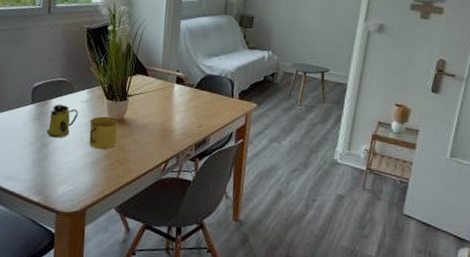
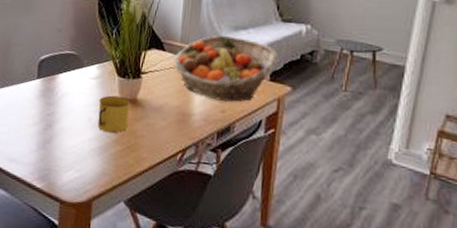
mug: present [46,104,79,138] -> none [52,80,87,118]
fruit basket: none [156,61,246,118] -> present [173,35,278,103]

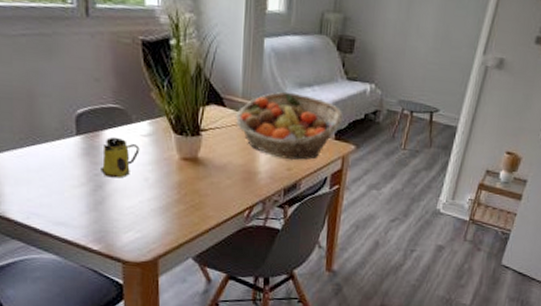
mug: none [52,80,87,118] -> present [101,136,140,178]
mug: present [97,95,131,134] -> none [155,153,191,193]

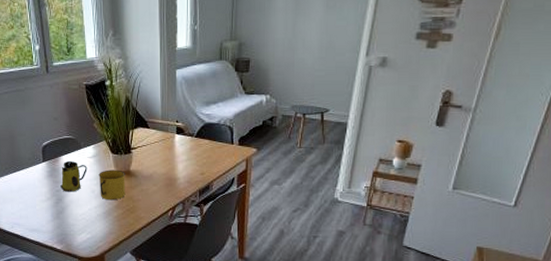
mug: none [155,153,191,193] -> present [98,170,126,201]
fruit basket: present [235,91,343,161] -> none [157,110,244,165]

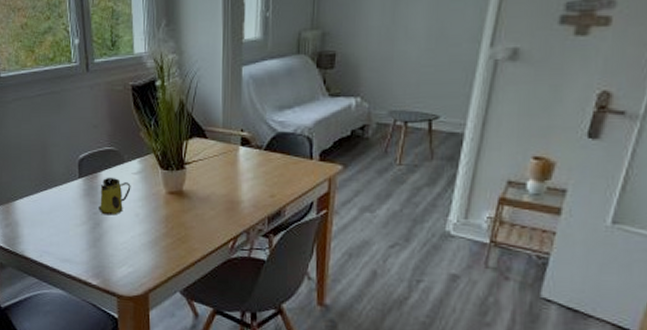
mug: present [98,170,126,201] -> none [144,189,177,227]

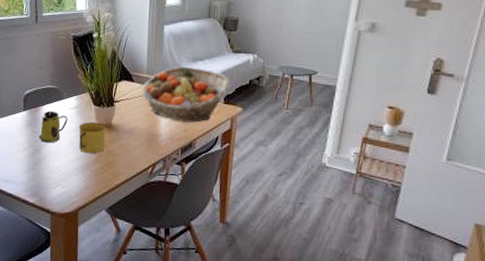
mug: none [144,189,177,227] -> present [79,122,106,154]
fruit basket: none [216,116,327,185] -> present [141,66,231,123]

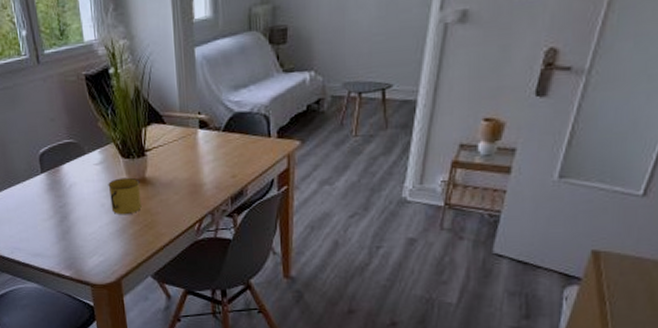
mug: present [39,110,68,143] -> none [63,169,94,208]
fruit basket: present [141,66,231,123] -> none [175,97,284,166]

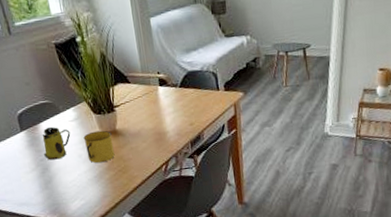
mug: none [63,169,94,208] -> present [42,126,71,160]

